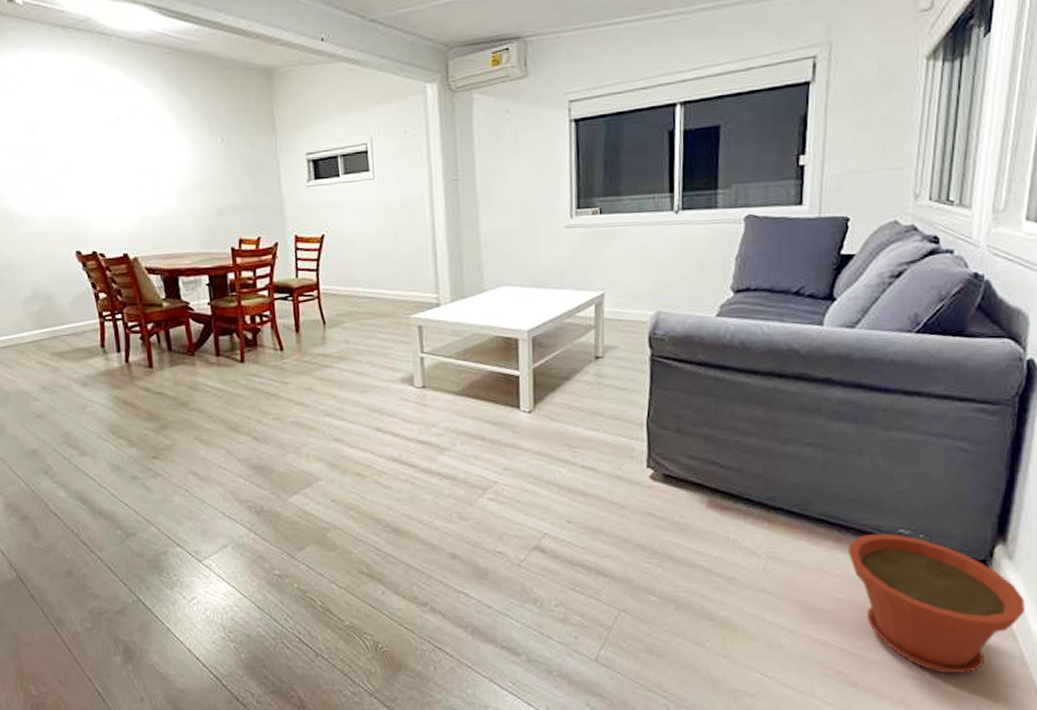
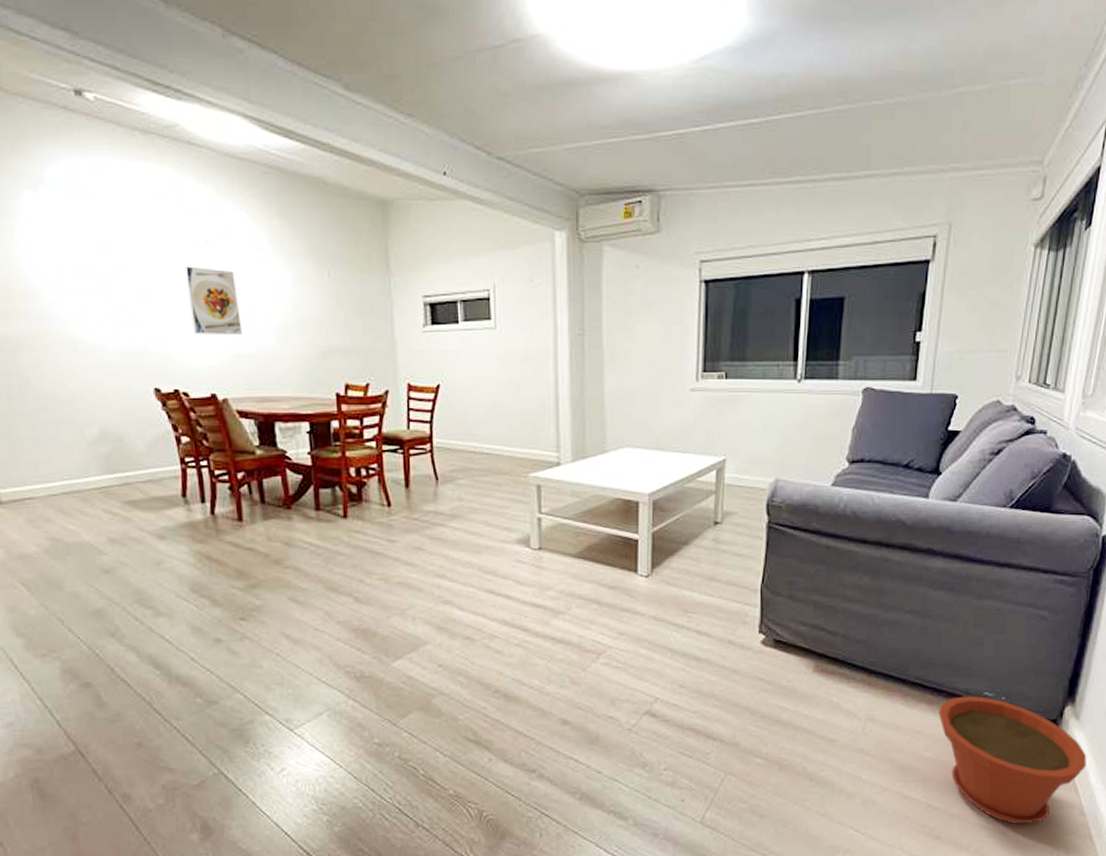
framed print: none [98,141,149,201] -> present [184,266,243,336]

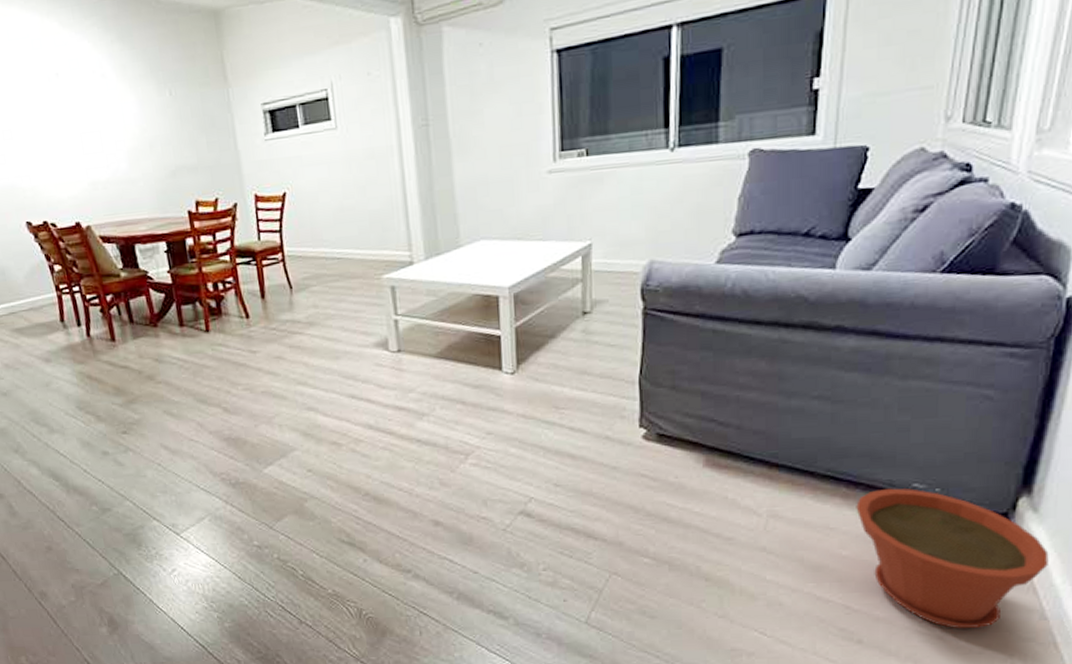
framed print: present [184,266,243,336] -> none [39,101,98,167]

